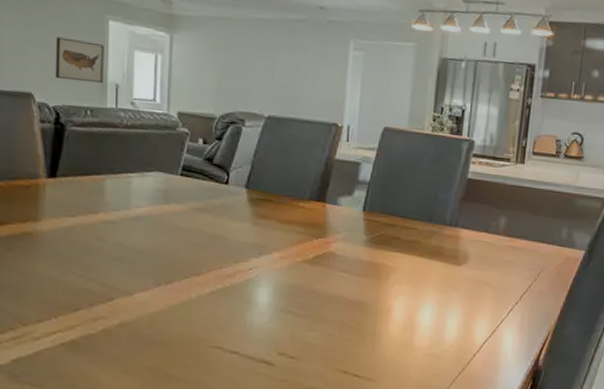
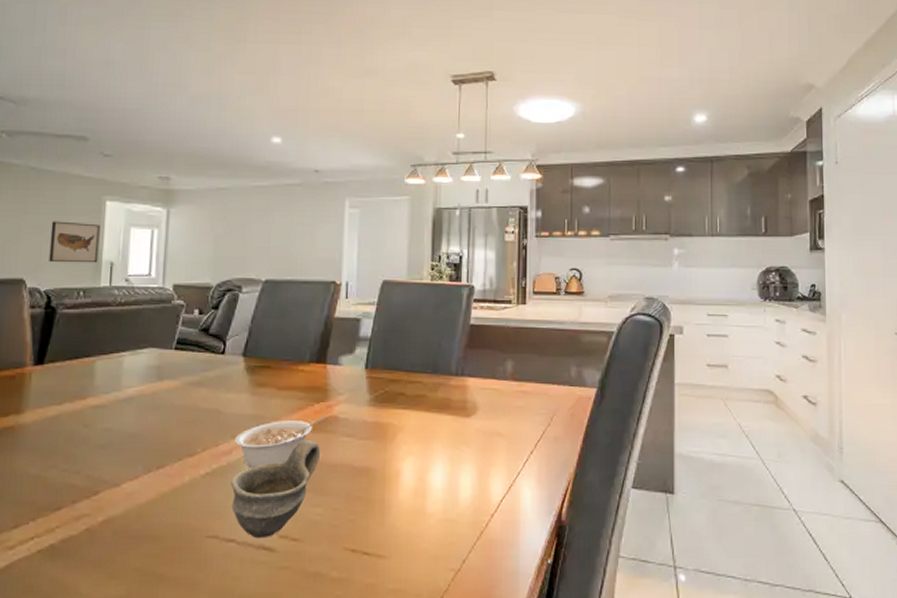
cup: none [234,271,318,354] -> present [231,439,321,539]
legume: none [238,251,324,292] -> present [235,416,327,468]

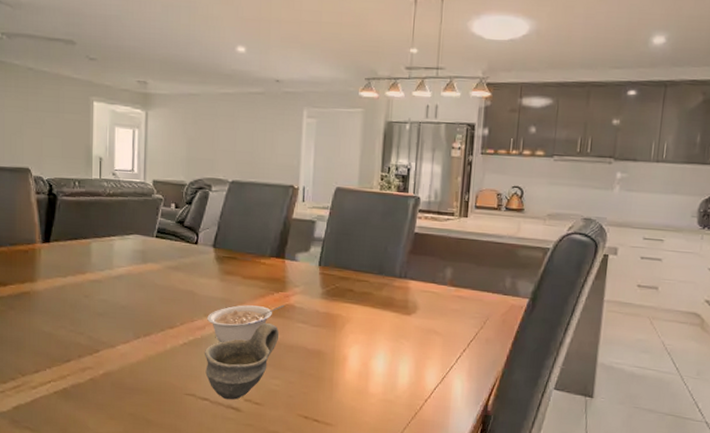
wall art: present [49,221,100,263] -> none [49,118,89,158]

